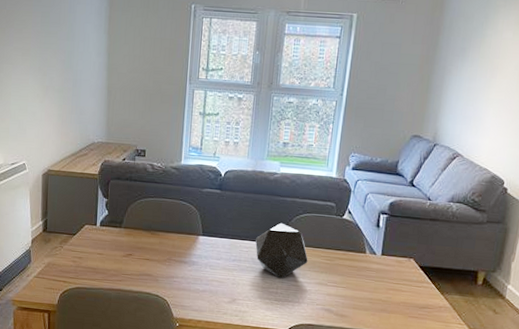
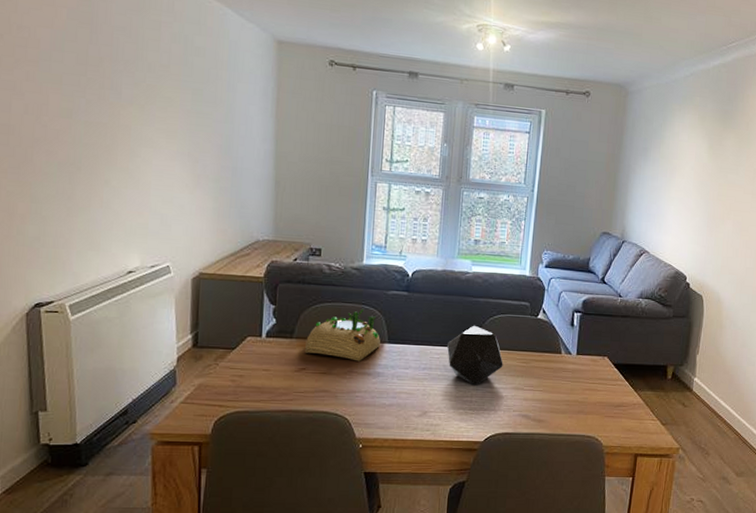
succulent planter: none [132,204,196,251] -> present [305,309,380,362]

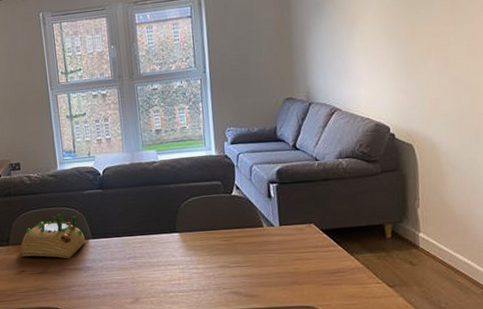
decorative tray: present [447,326,503,386] -> none [147,212,205,269]

